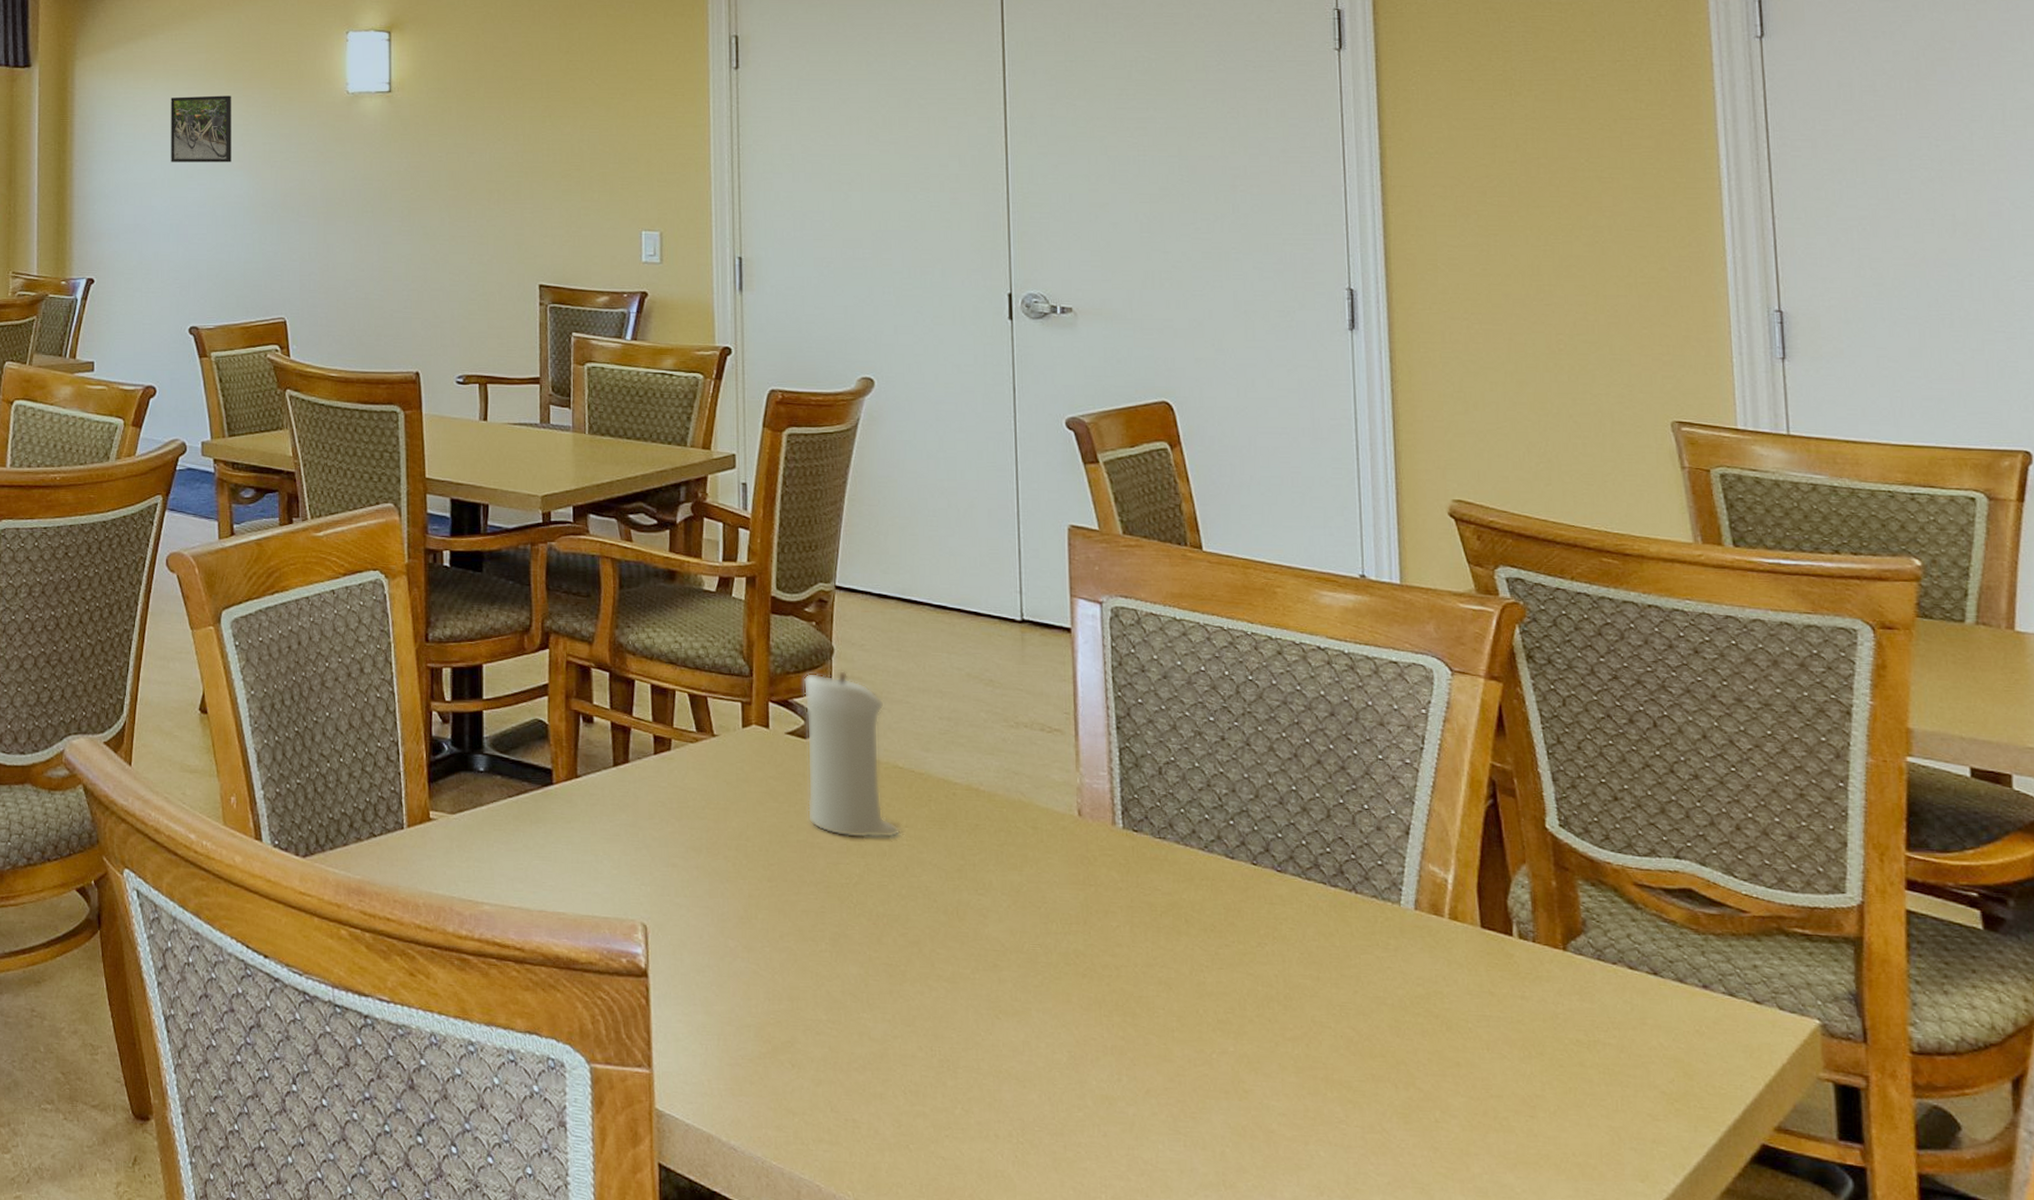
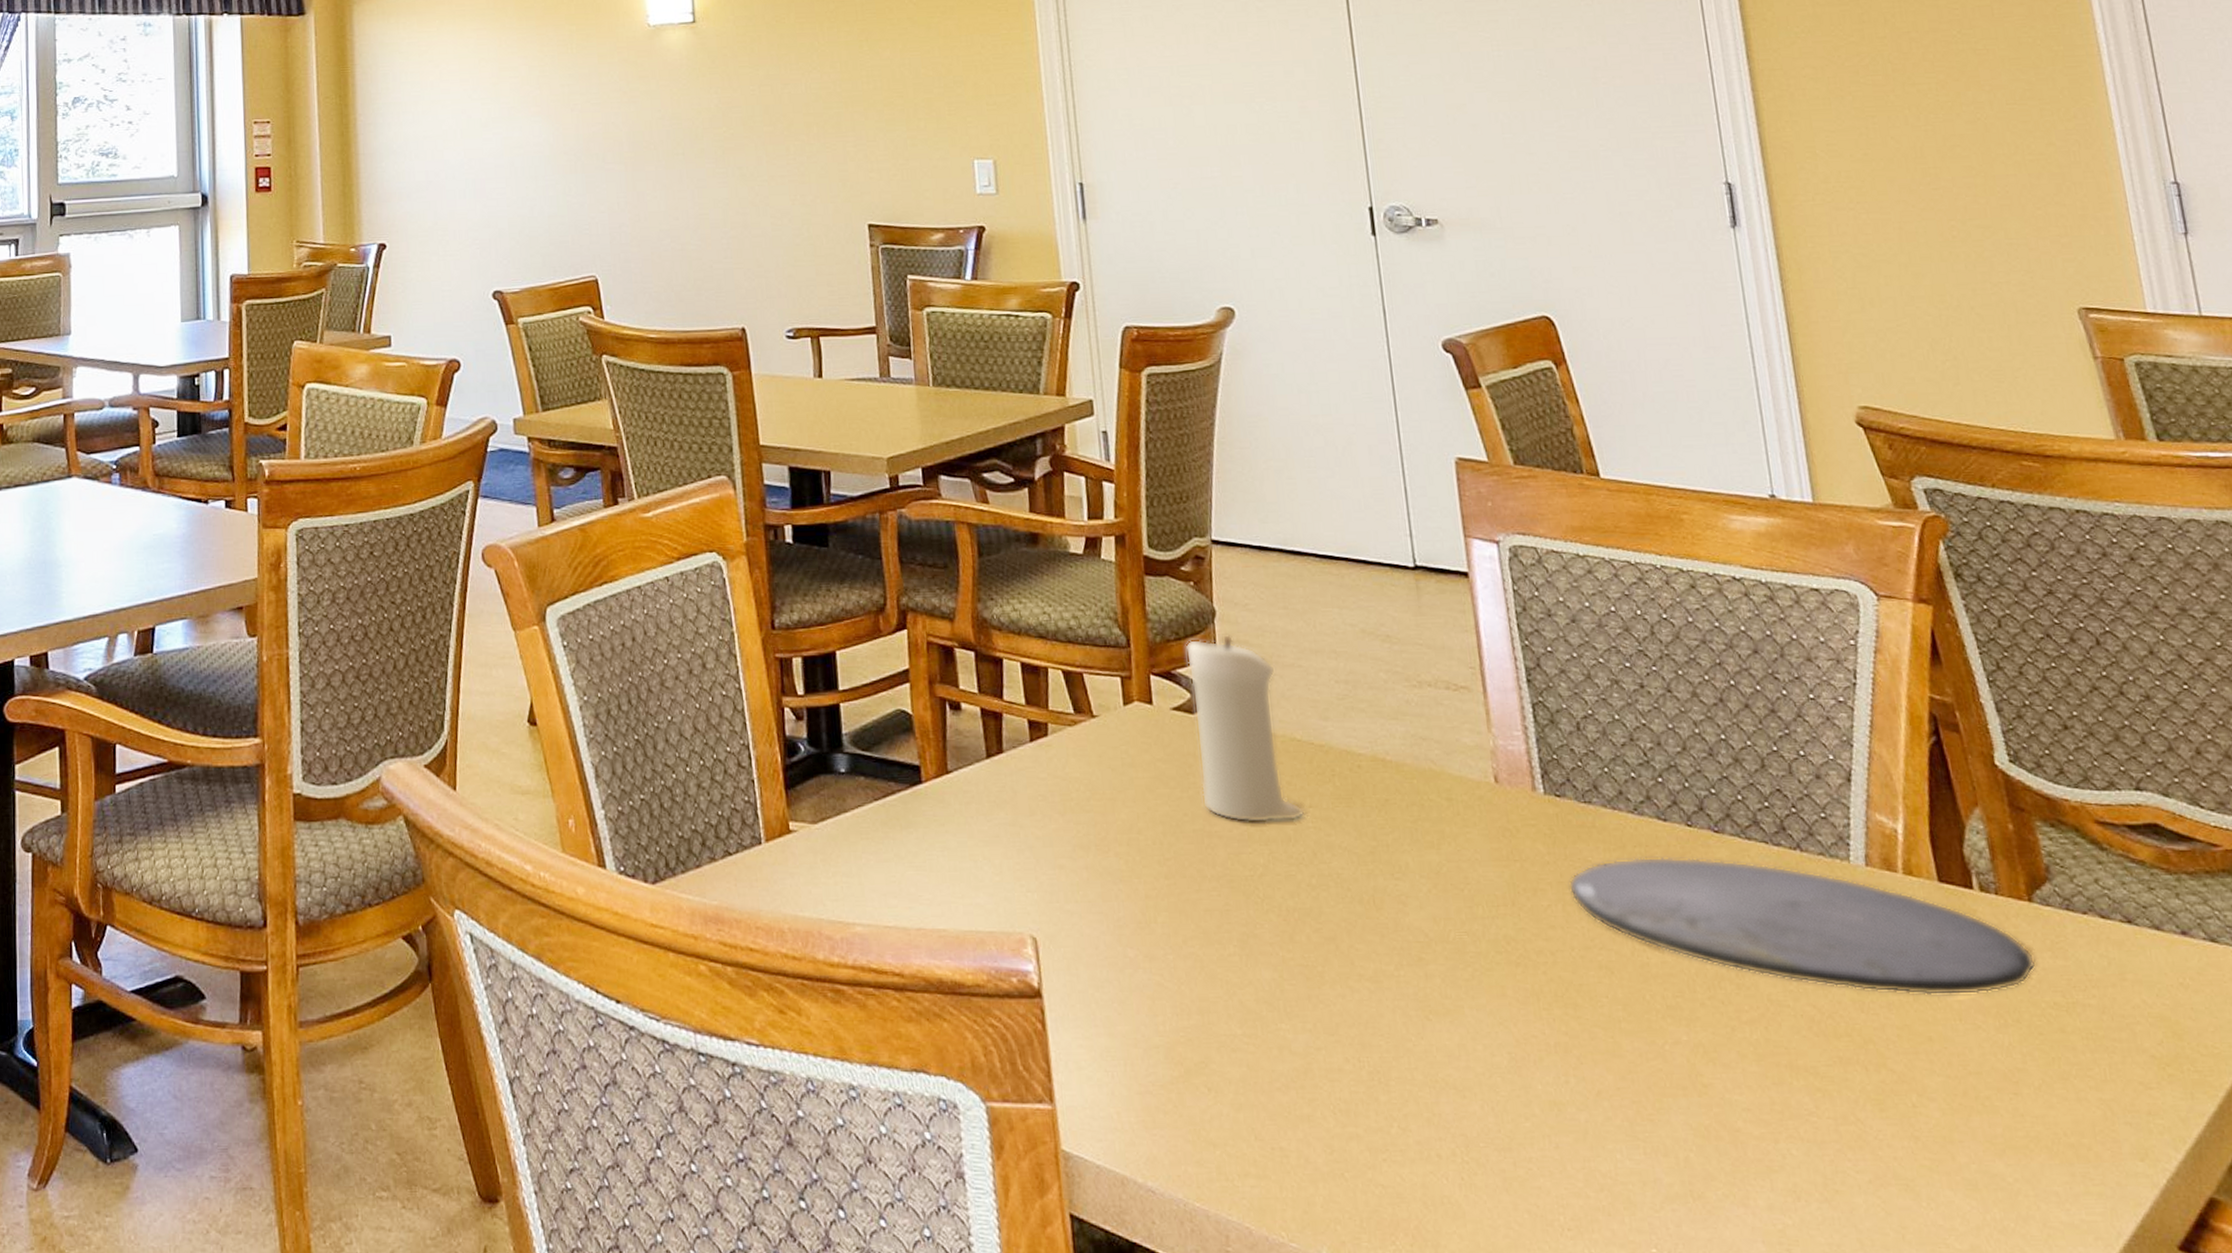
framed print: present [171,95,232,163] -> none [458,35,528,111]
plate: none [1137,889,1564,1029] -> present [1568,856,2036,996]

